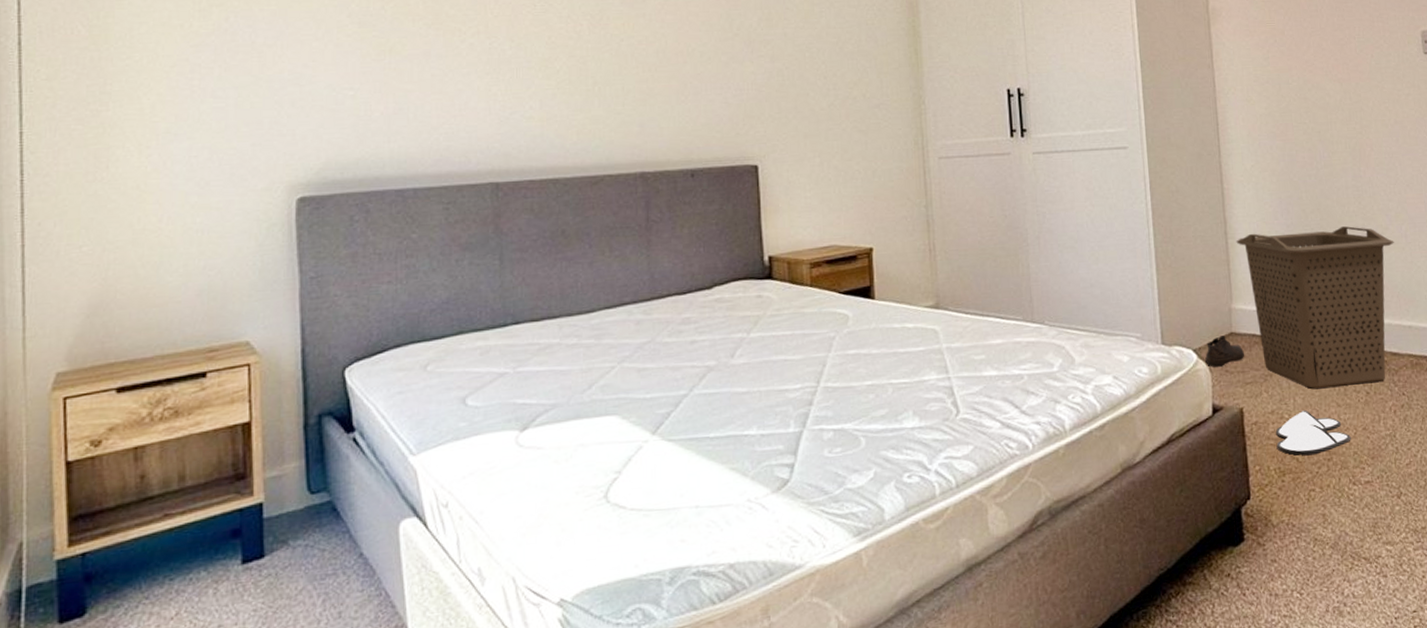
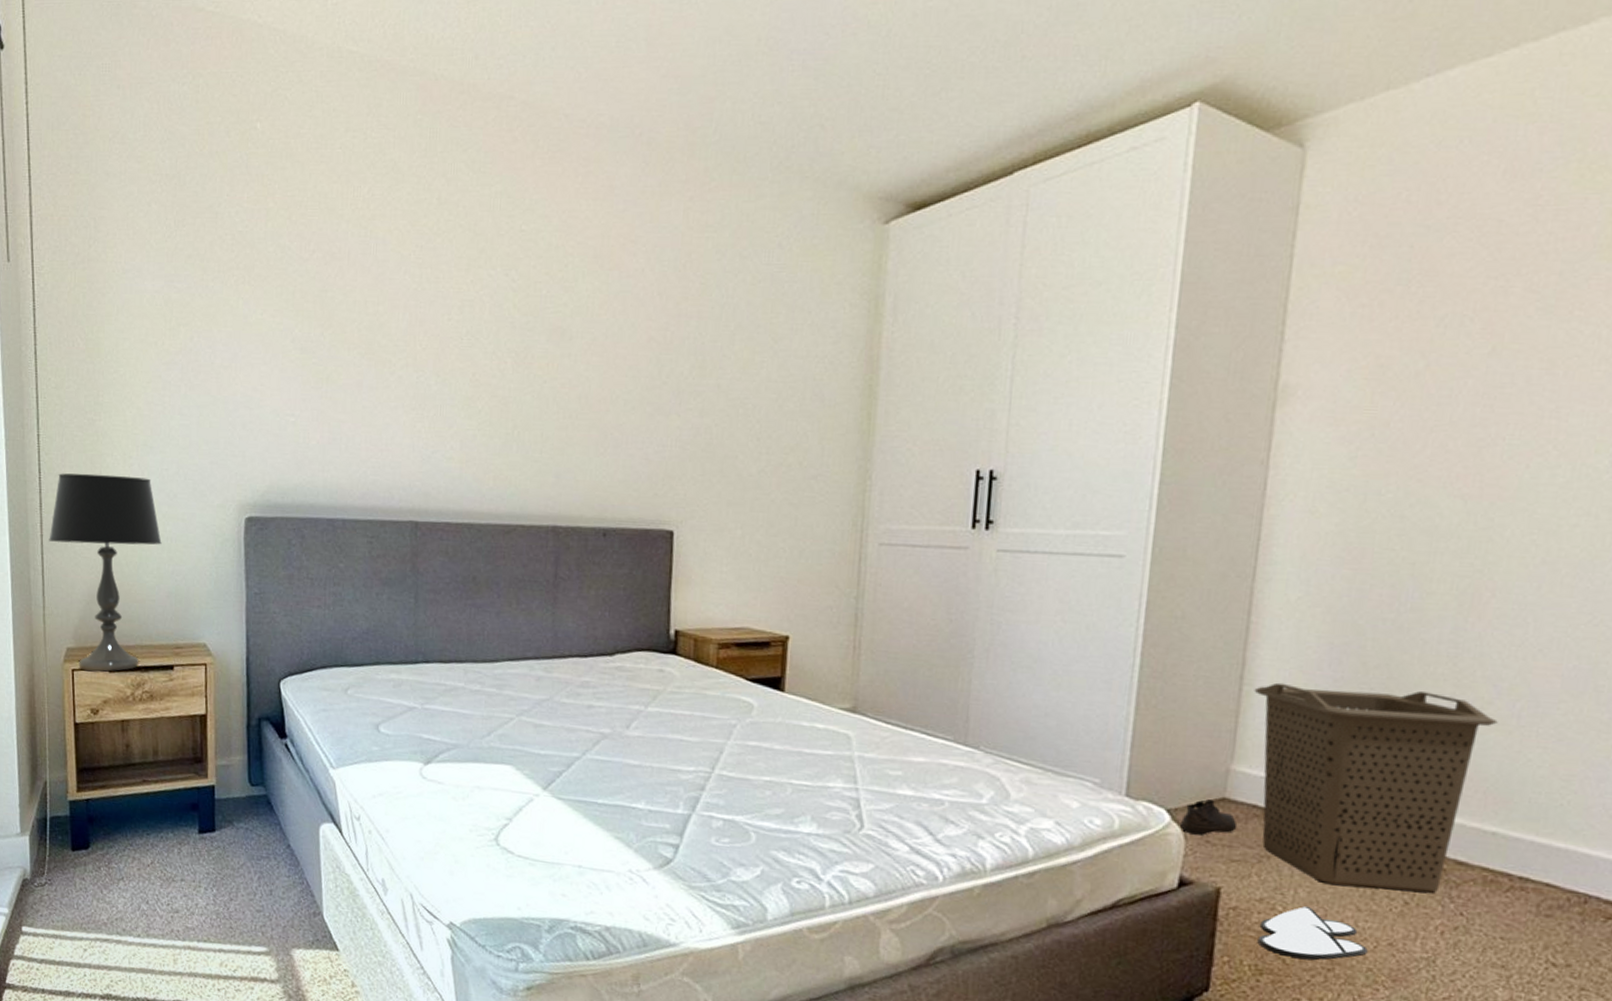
table lamp: none [33,168,190,397] -> present [49,473,162,672]

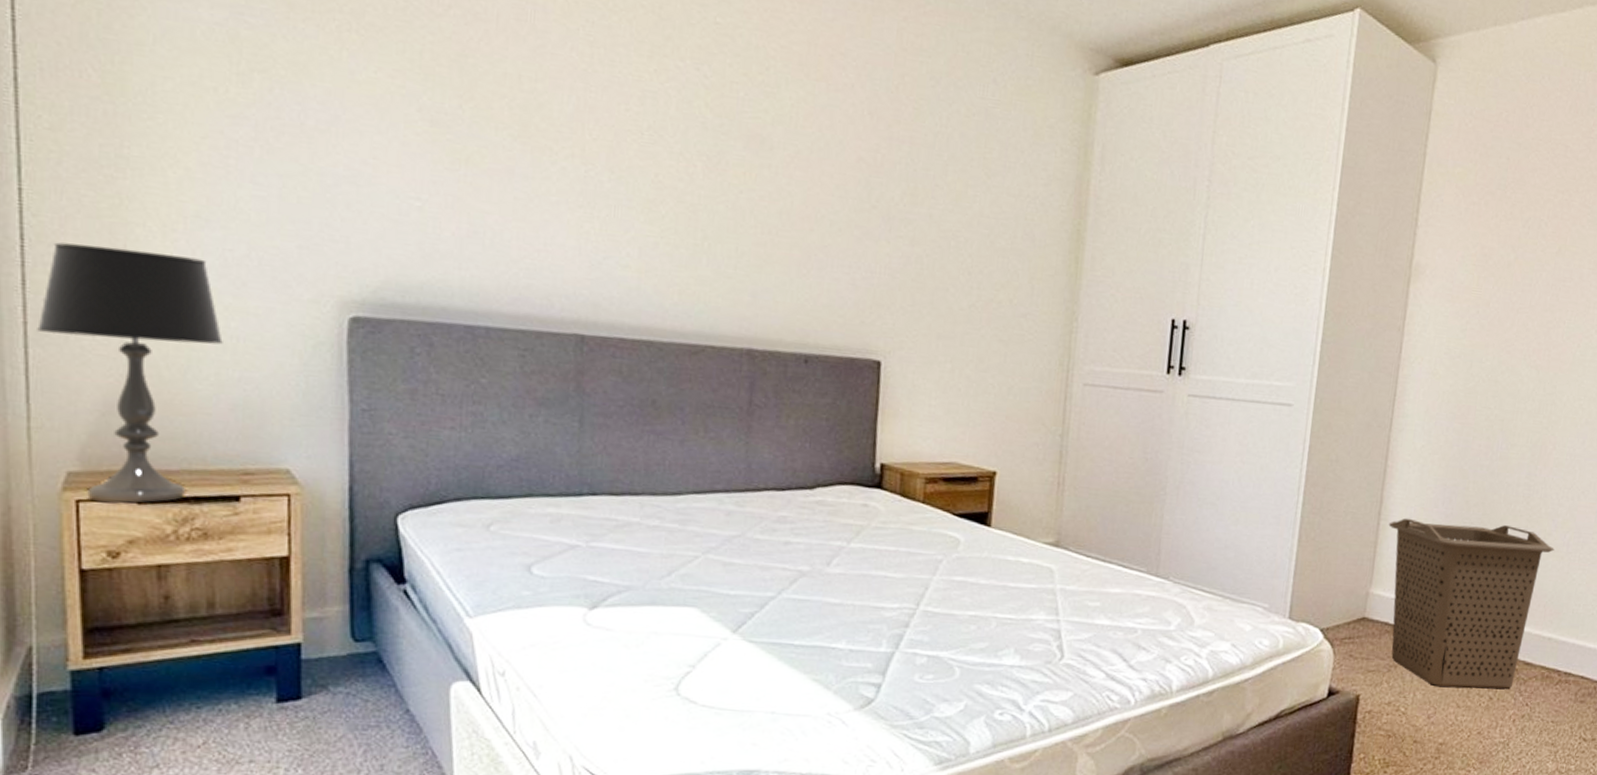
shoe: present [1180,799,1238,835] -> none [1330,619,1374,651]
slippers: present [1257,905,1368,961] -> none [1386,705,1464,751]

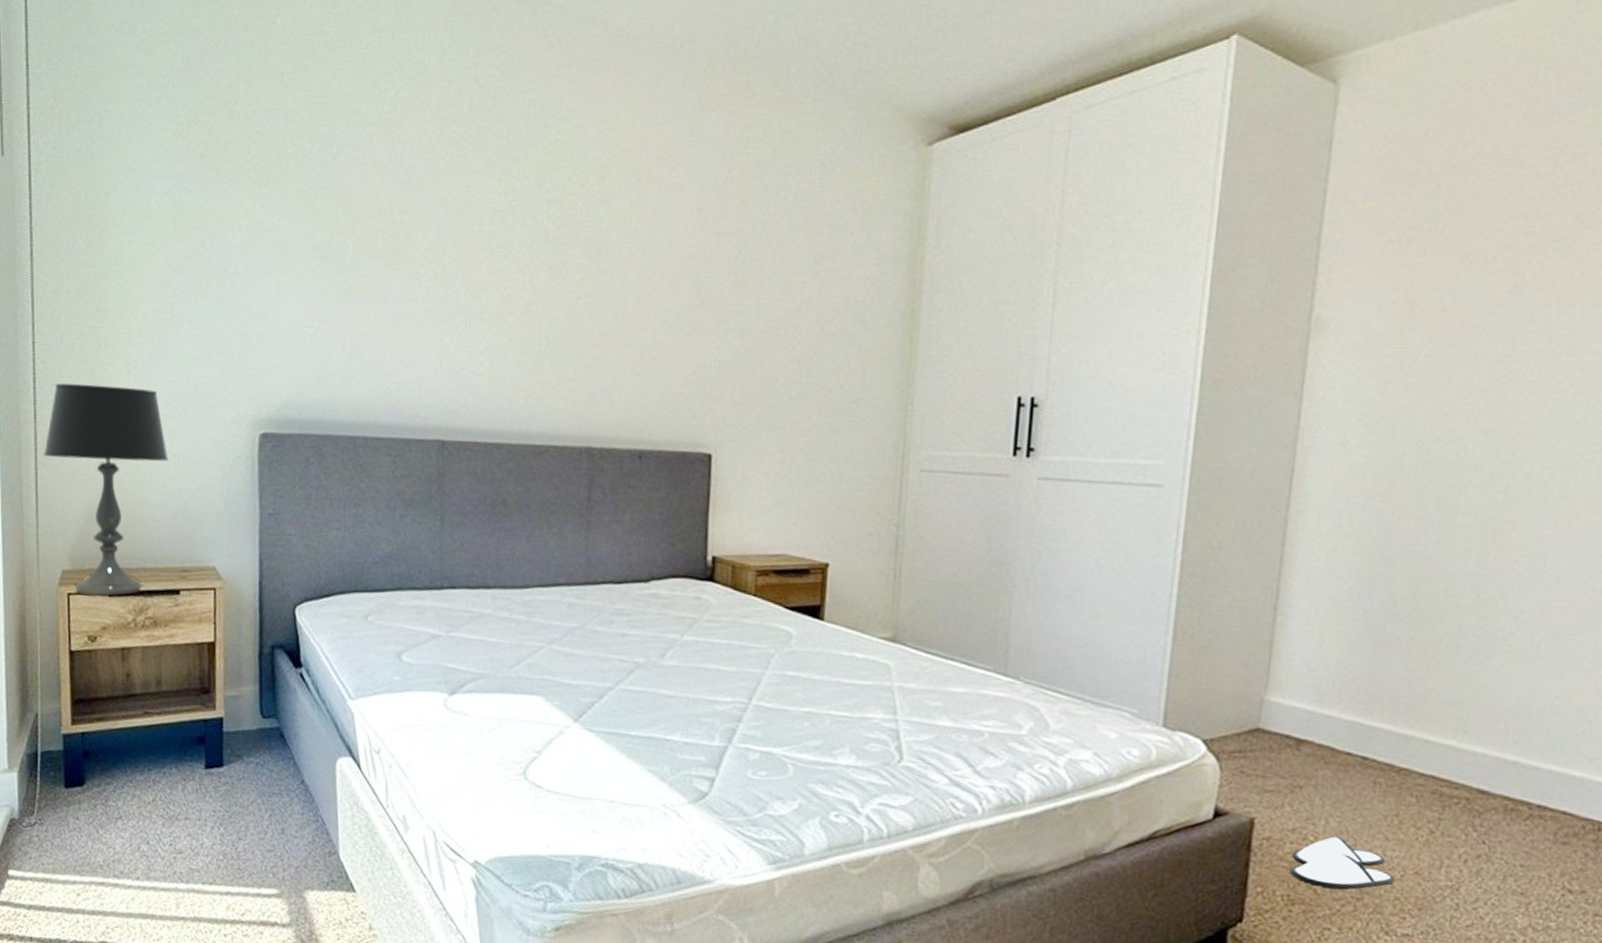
slippers: none [1386,705,1464,751] -> present [1290,835,1395,890]
laundry basket: present [1388,518,1555,689] -> none [1287,613,1518,822]

